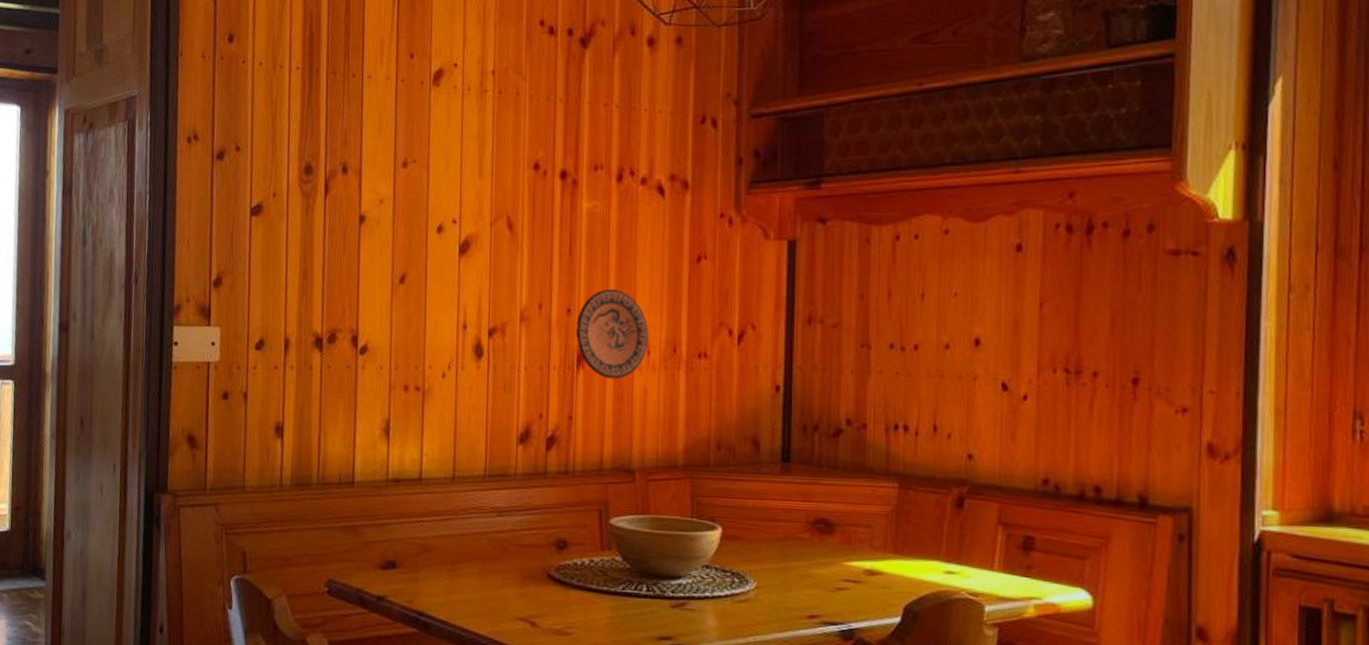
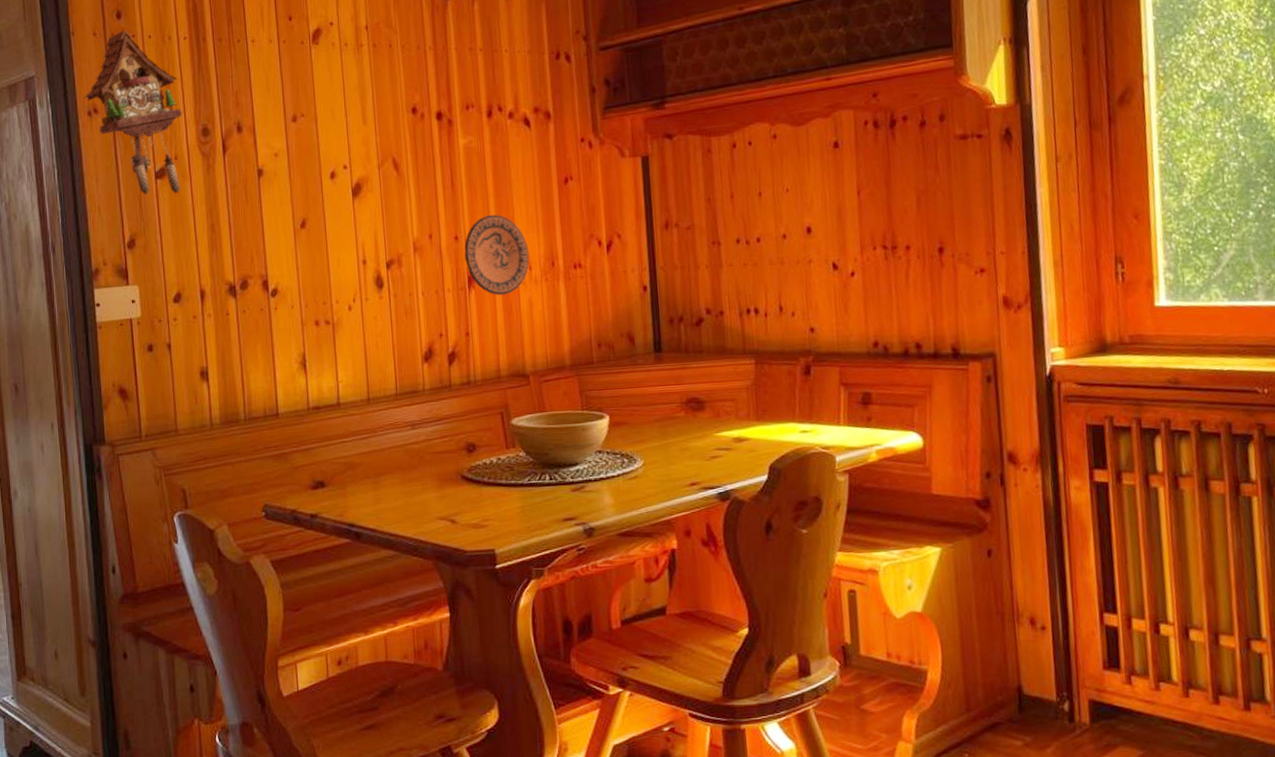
cuckoo clock: none [184,54,286,234] -> present [83,30,182,194]

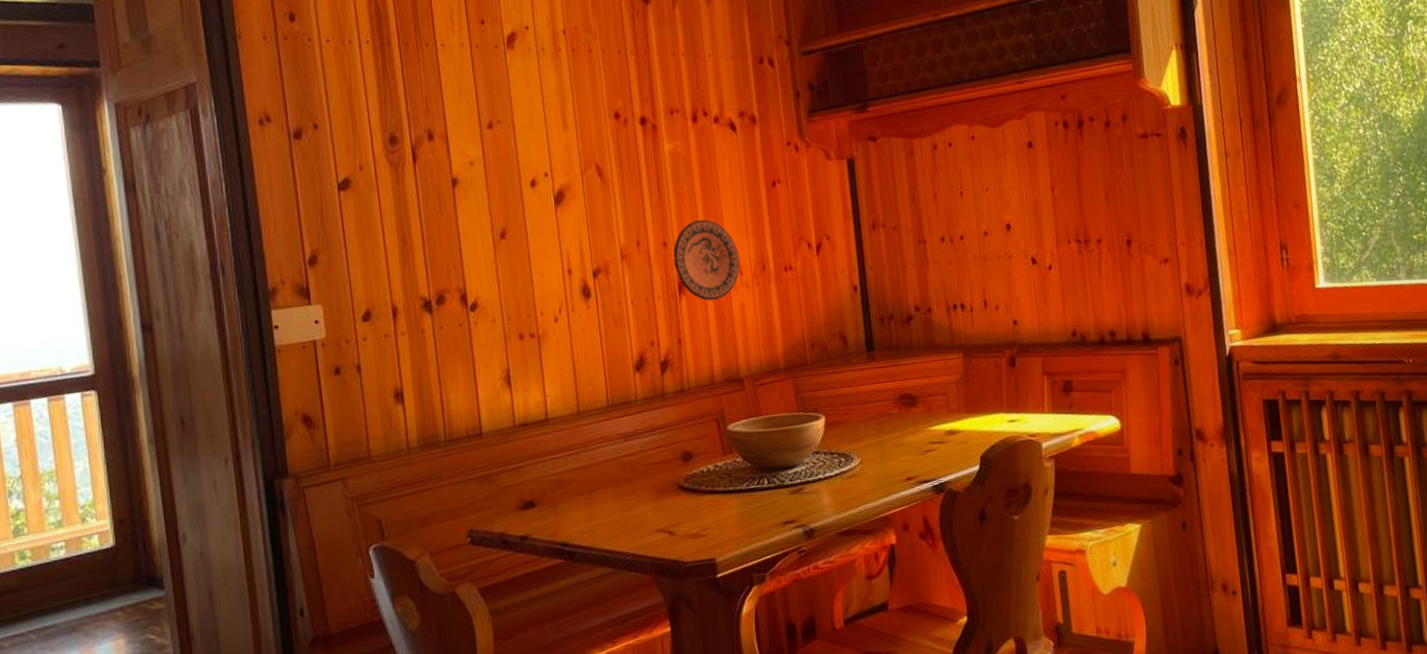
cuckoo clock: present [83,30,182,194] -> none [253,33,367,208]

